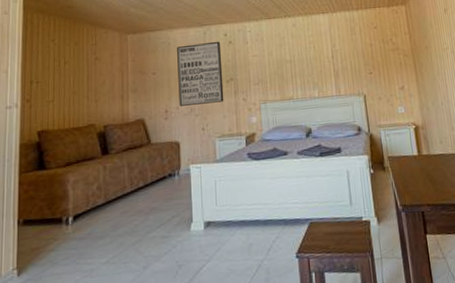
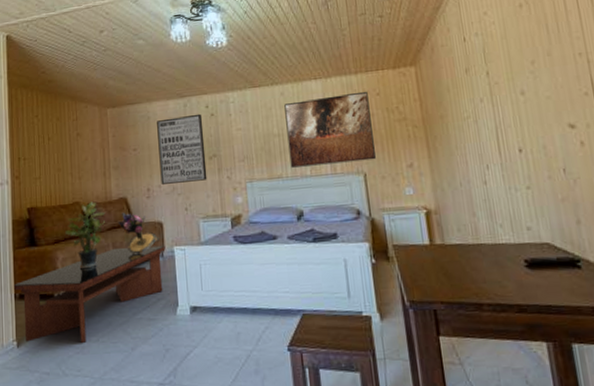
coffee table: none [18,164,182,270] -> present [14,245,166,343]
potted plant: none [78,124,122,191] -> present [65,202,106,269]
bouquet: none [134,133,177,174] -> present [117,212,161,255]
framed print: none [296,24,374,90] -> present [284,91,376,168]

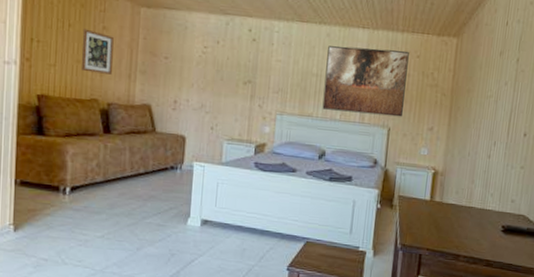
coffee table: present [14,245,166,343] -> none [15,152,185,237]
wall art: none [60,138,90,178] -> present [81,29,114,75]
potted plant: present [65,202,106,269] -> none [79,102,126,168]
bouquet: present [117,212,161,255] -> none [138,119,181,163]
wall art: present [157,113,208,185] -> none [189,33,244,104]

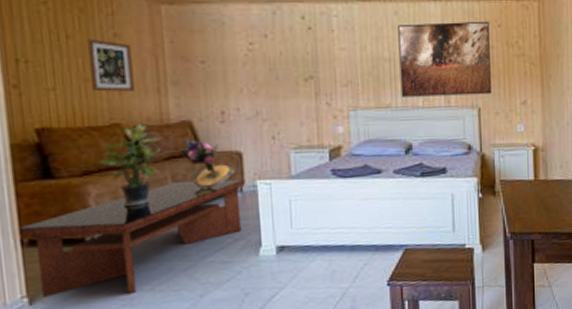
coffee table: none [15,152,185,237] -> present [19,178,246,298]
potted plant: none [79,102,126,168] -> present [99,124,161,207]
bouquet: none [138,119,181,163] -> present [179,138,239,189]

